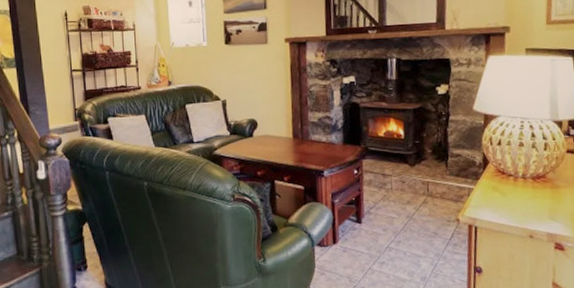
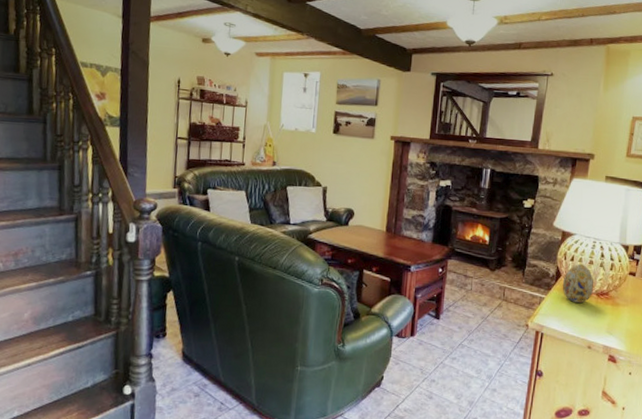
decorative egg: none [491,147,528,191] -> present [562,263,594,304]

